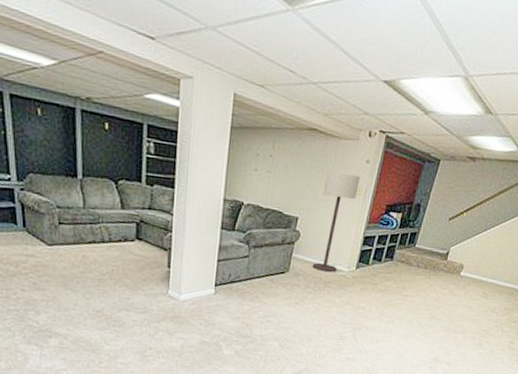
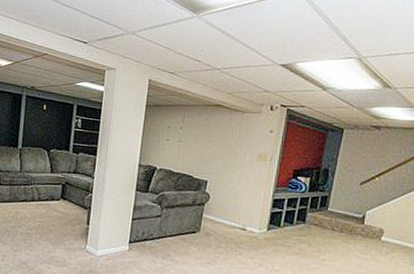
floor lamp: present [312,172,361,273] -> none [223,141,265,234]

